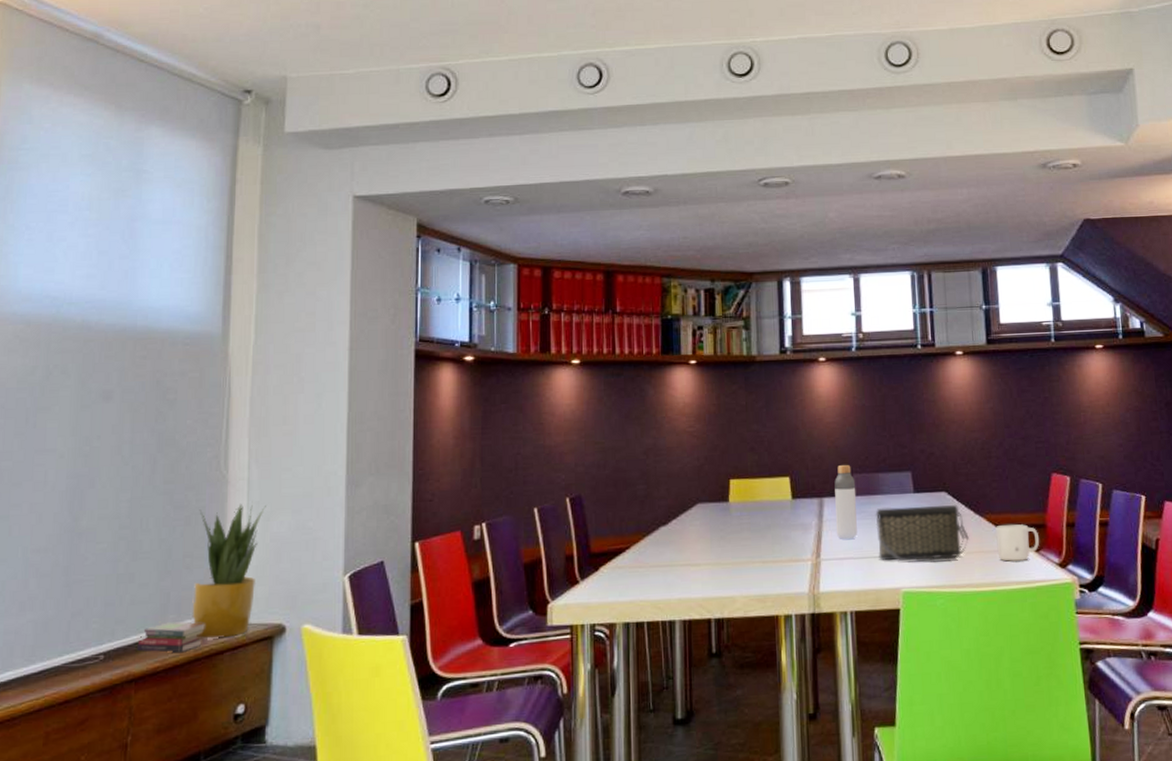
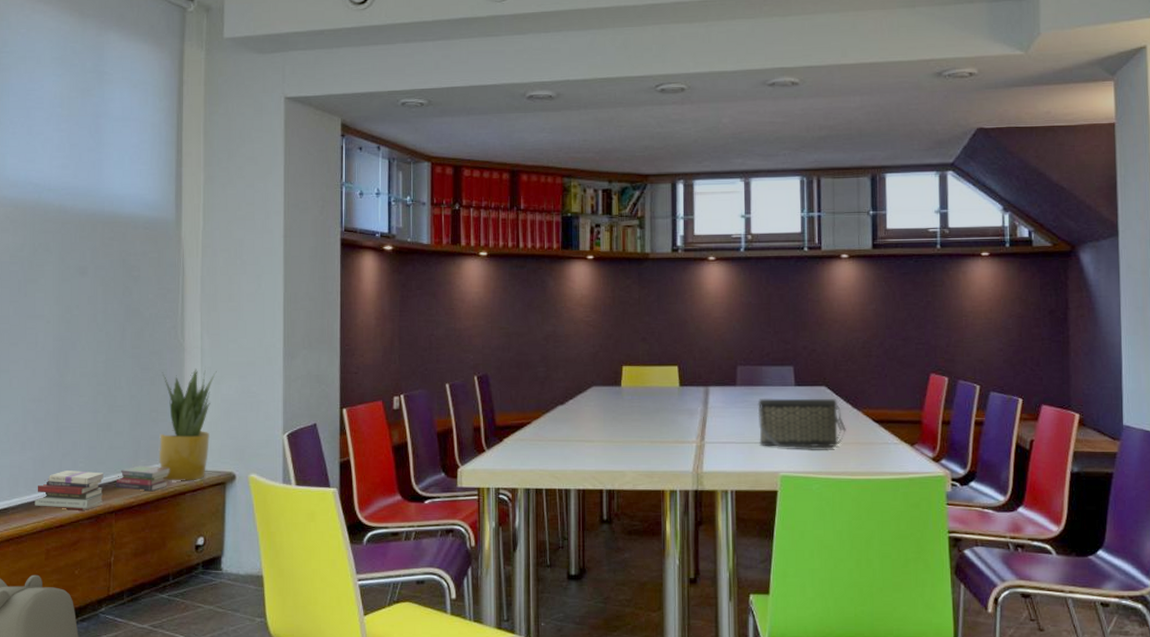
books: none [33,632,124,682] -> present [35,470,105,510]
bottle: present [834,464,857,540] -> none [719,356,740,426]
mug: present [995,524,1040,562] -> none [871,419,915,454]

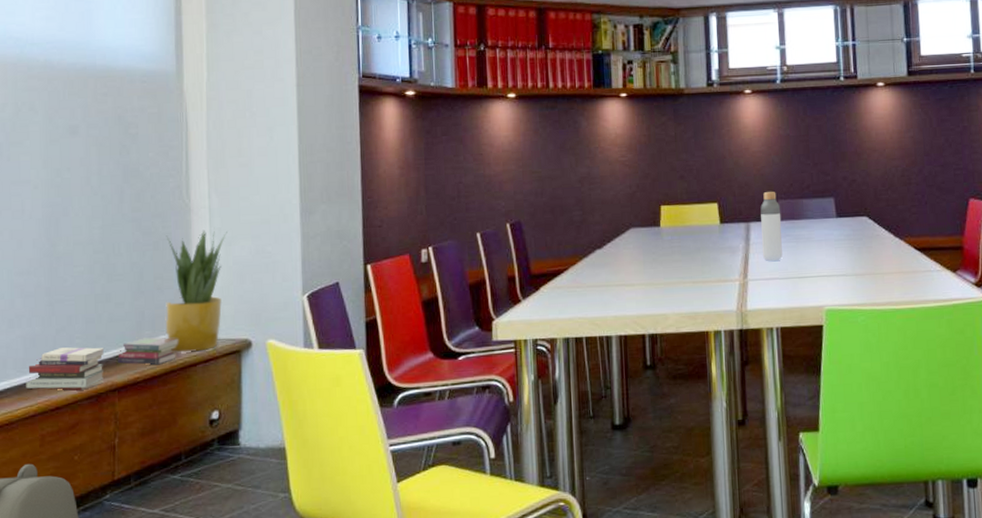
bottle: none [719,356,740,426] -> present [760,191,783,262]
handbag: present [757,398,846,450] -> none [799,228,889,282]

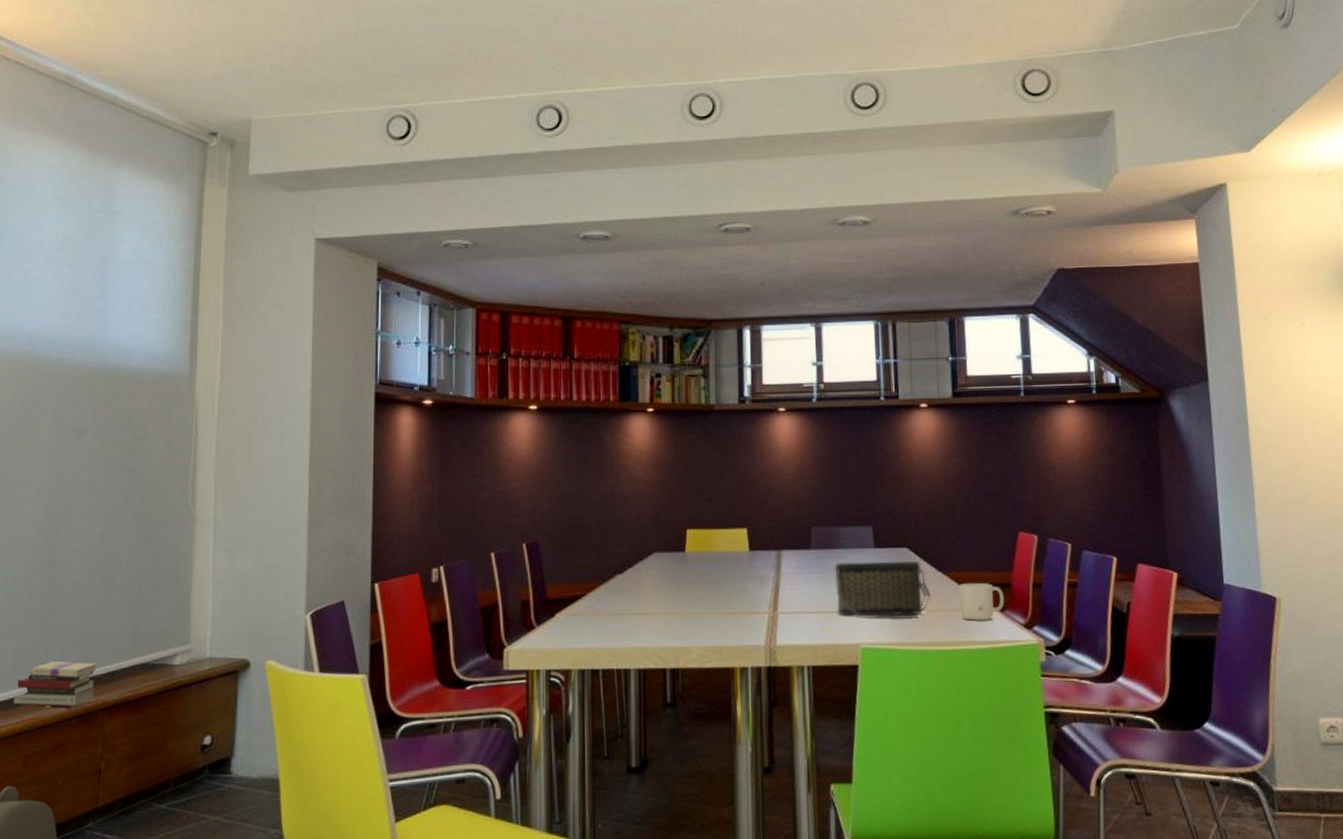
books: present [118,337,178,365] -> none [110,653,174,684]
planter: present [164,228,227,353] -> none [160,538,232,671]
bottle: present [760,191,783,262] -> none [793,517,816,594]
handbag: none [799,228,889,282] -> present [834,560,931,619]
mug: none [914,246,957,282] -> present [958,582,1005,622]

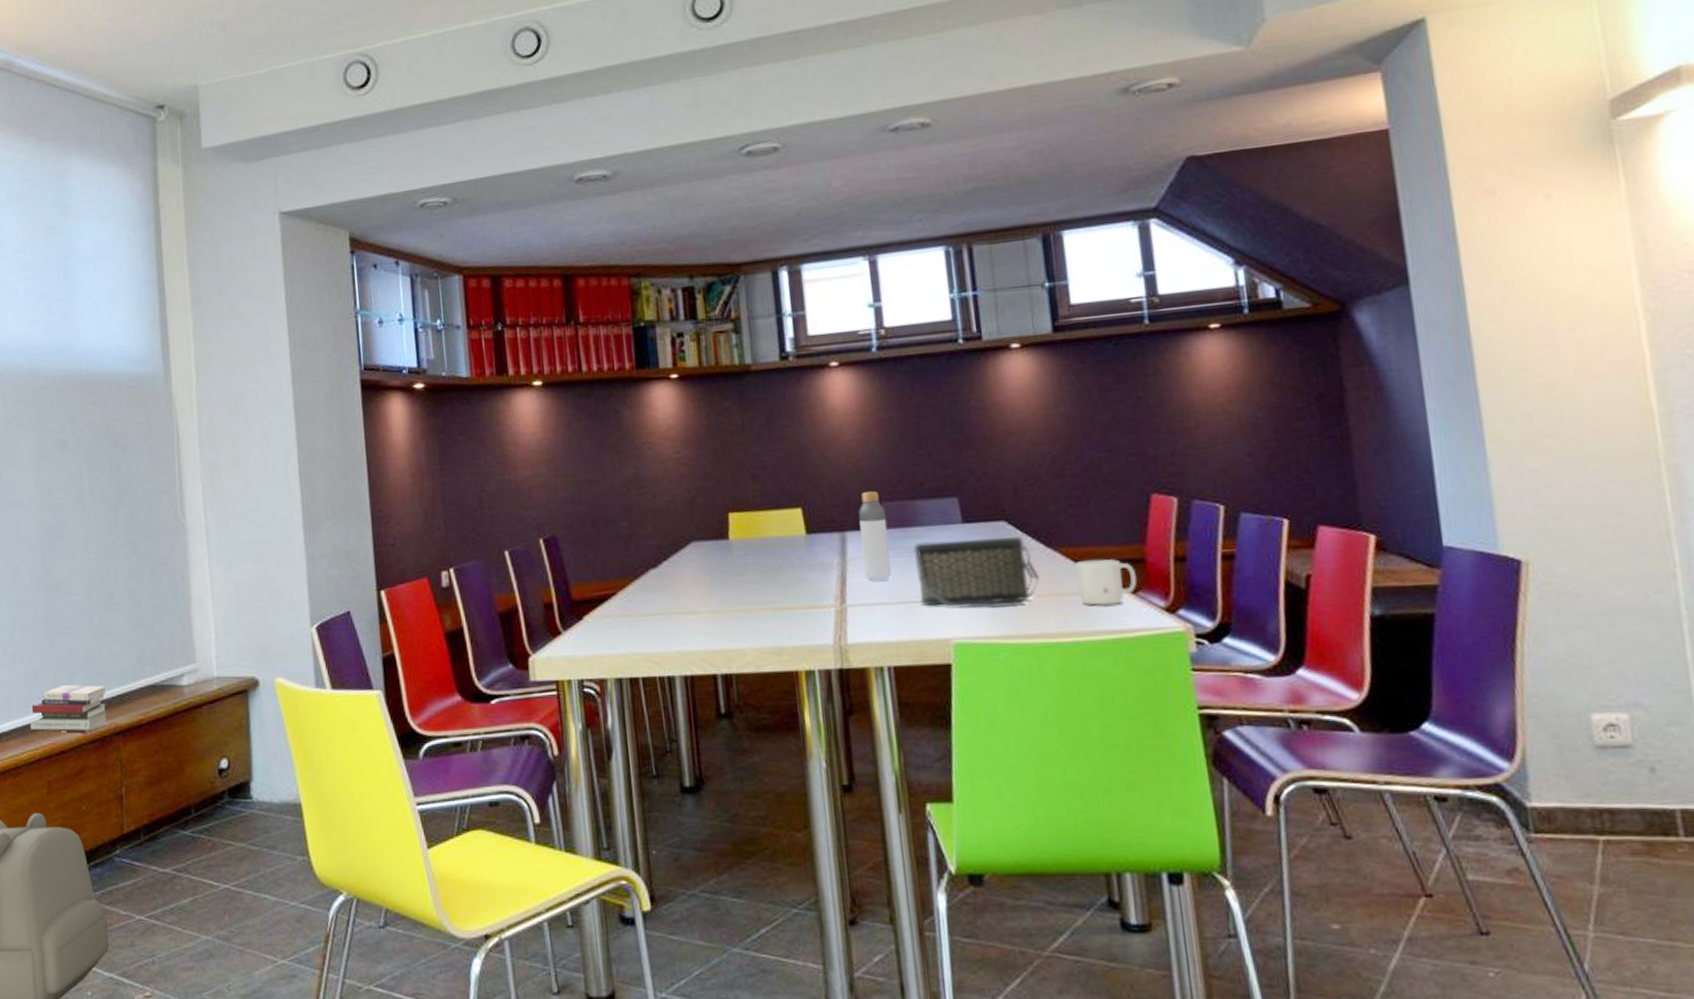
bottle: none [793,517,816,594] -> present [858,490,892,582]

